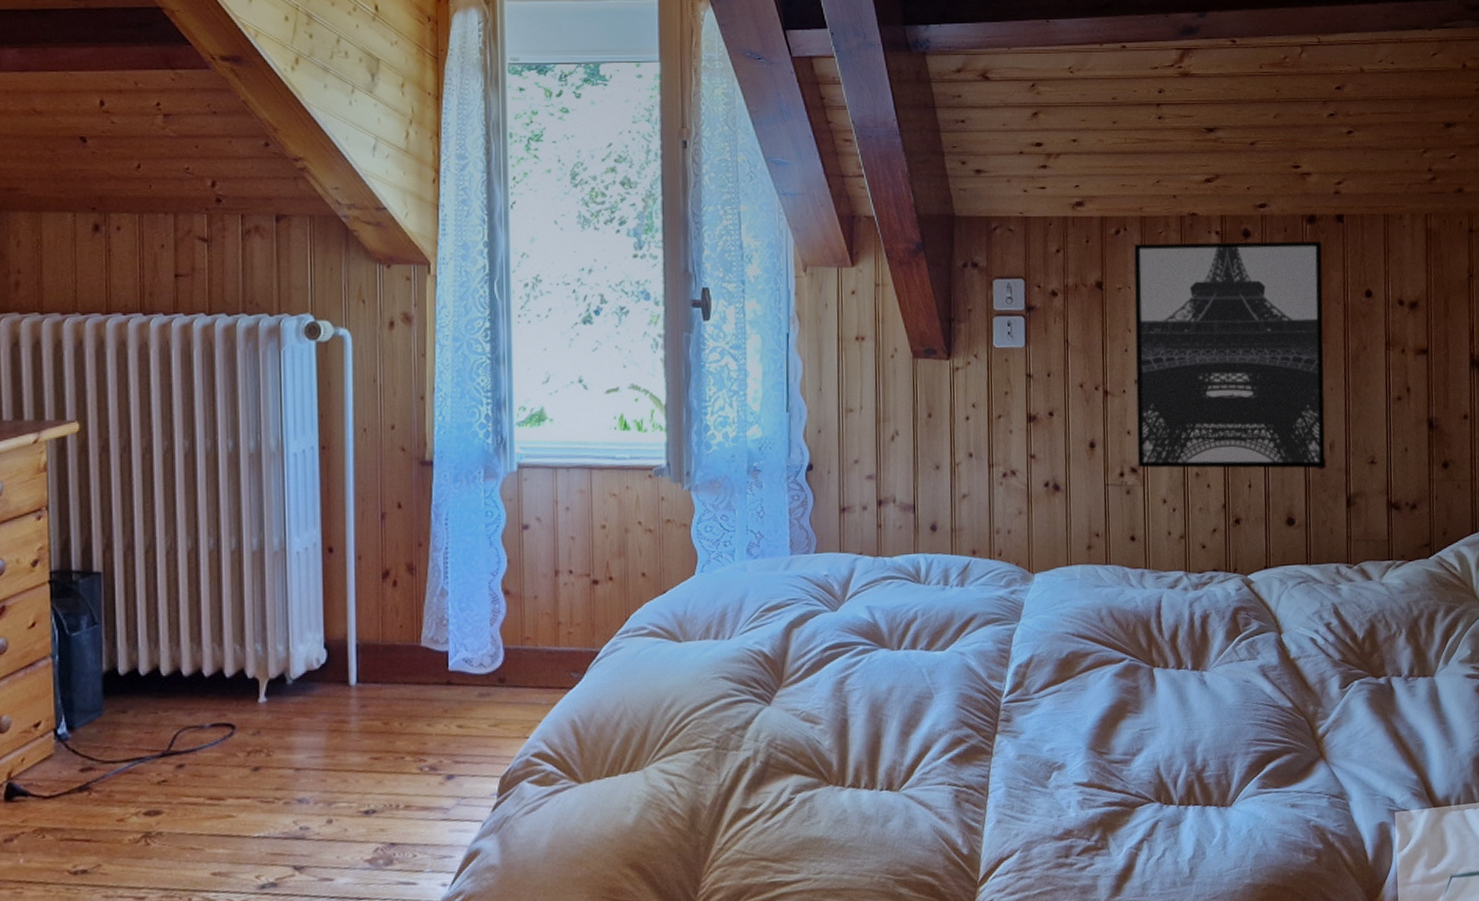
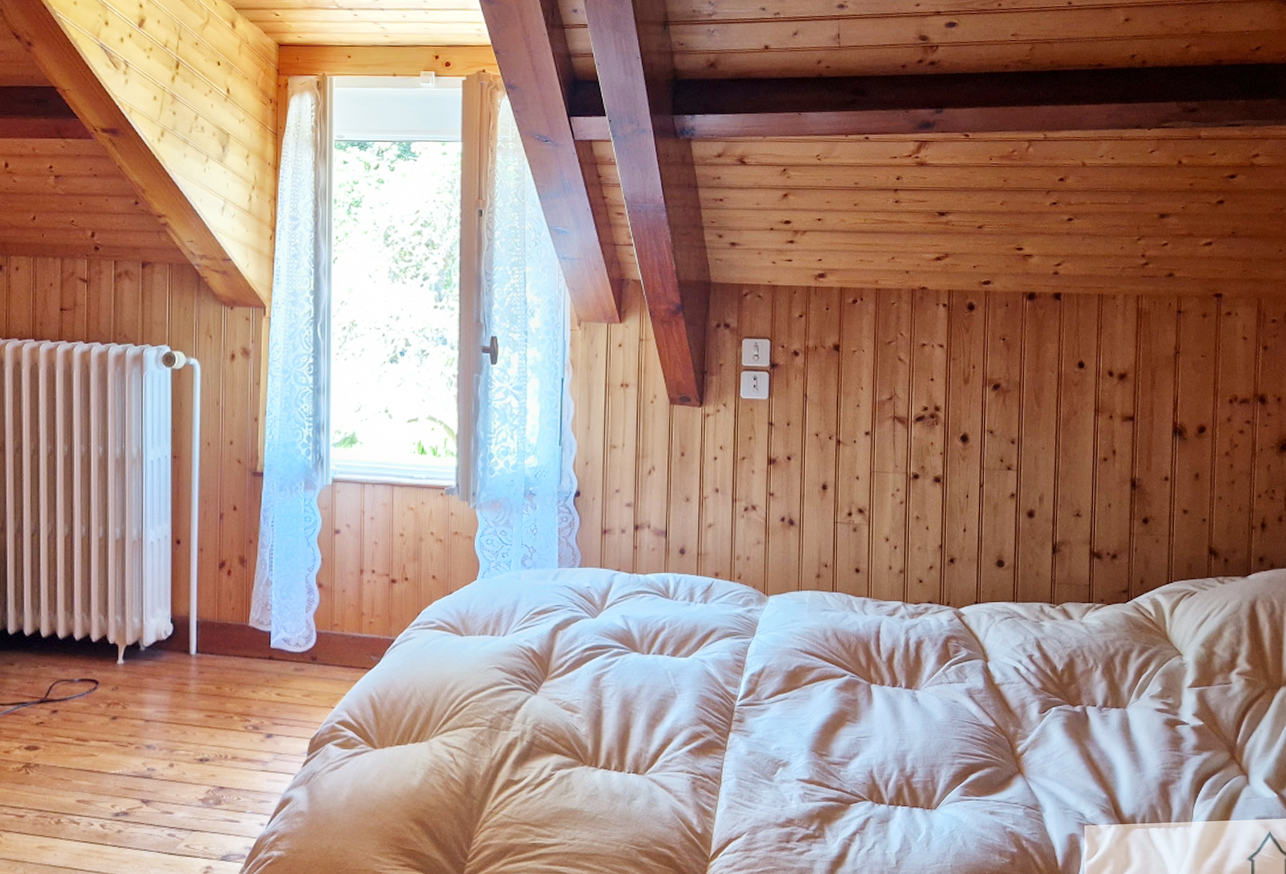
wall art: present [1134,240,1326,469] -> none [864,312,1040,518]

